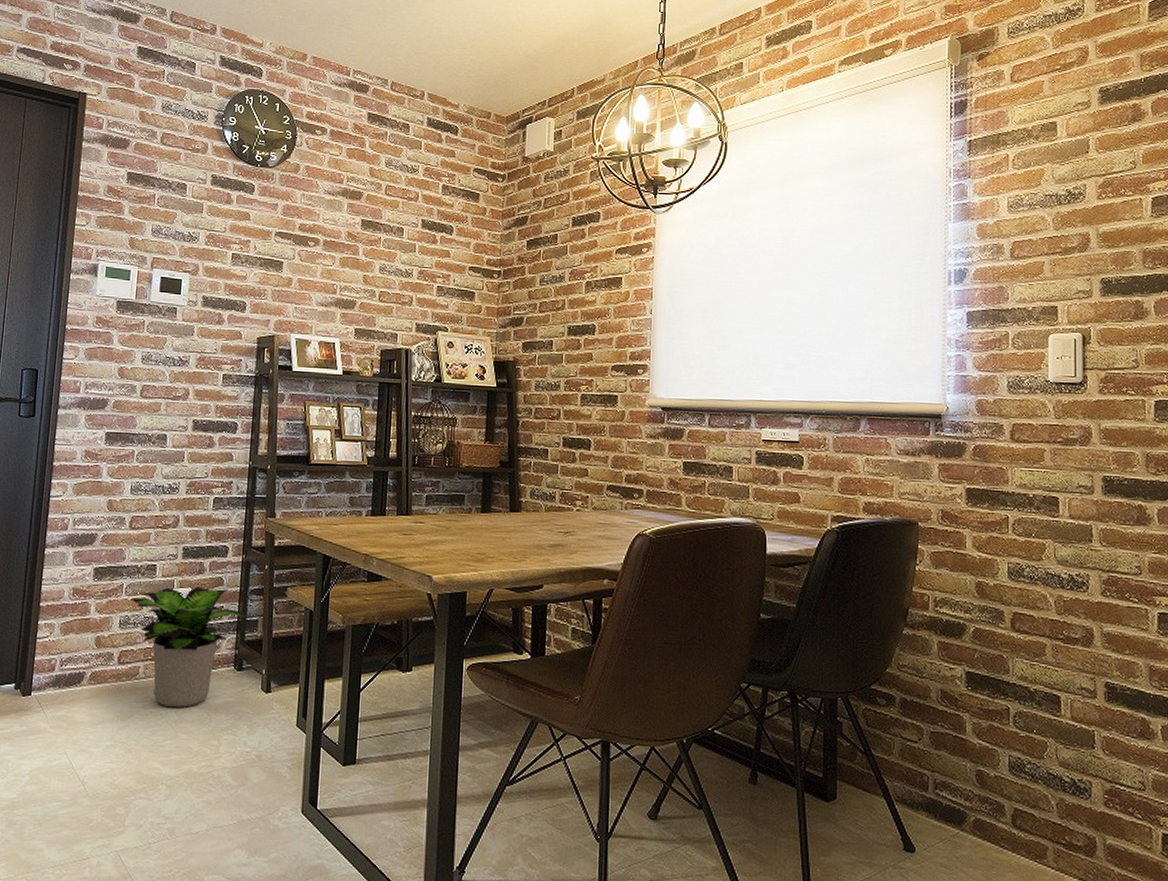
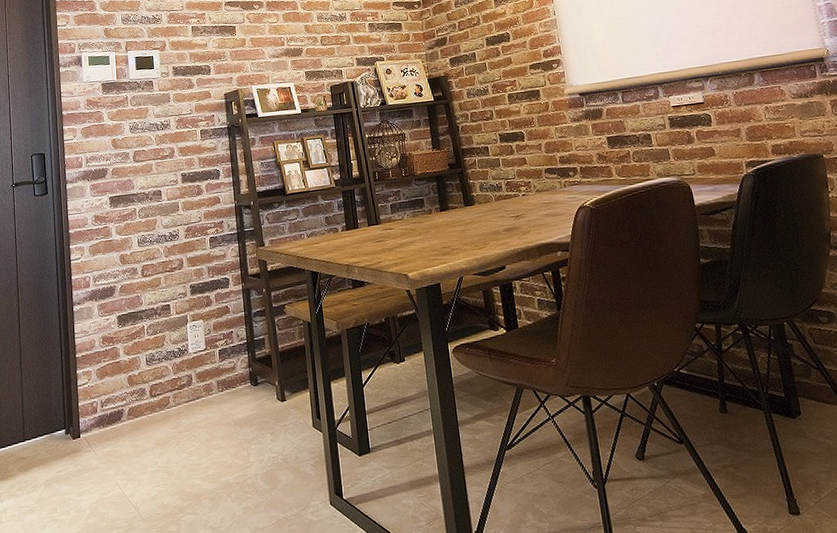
potted plant: present [130,586,248,708] -> none [152,316,256,429]

